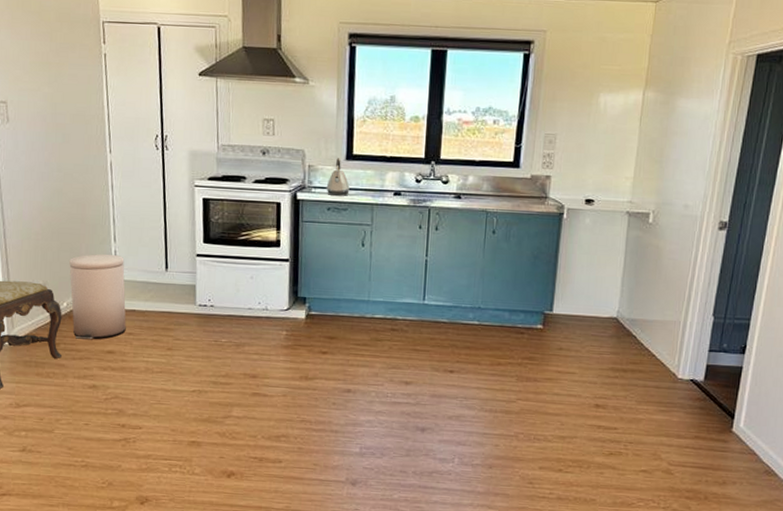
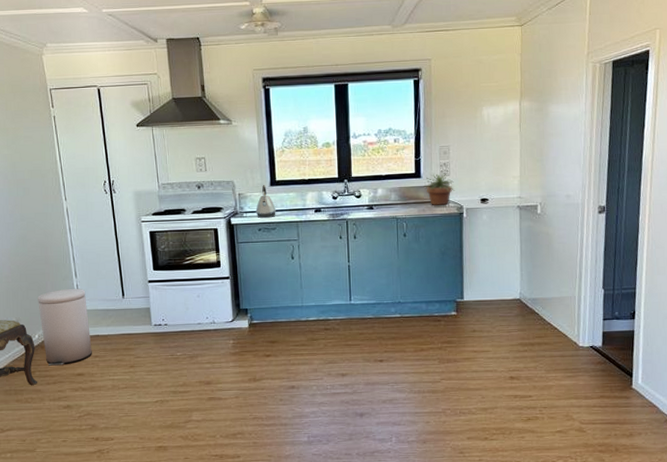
potted plant: none [524,164,558,202] -> present [426,172,455,205]

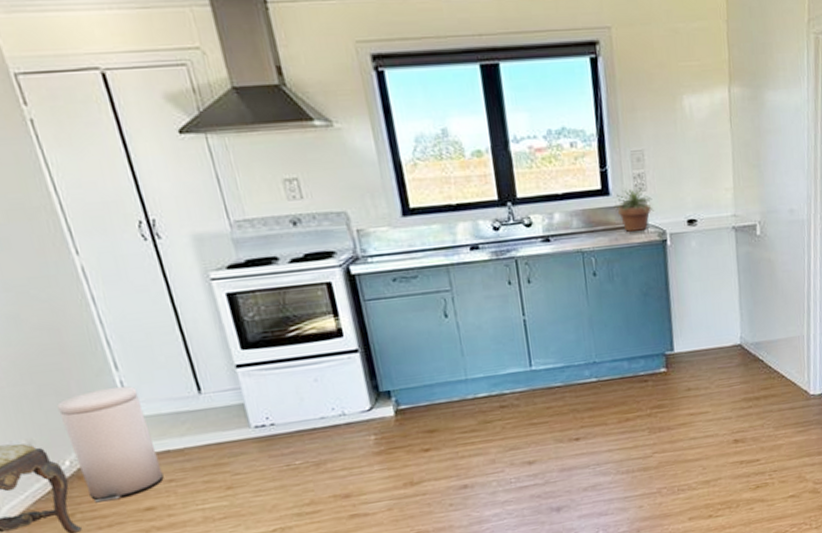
kettle: present [255,185,276,219] -> none [384,215,416,264]

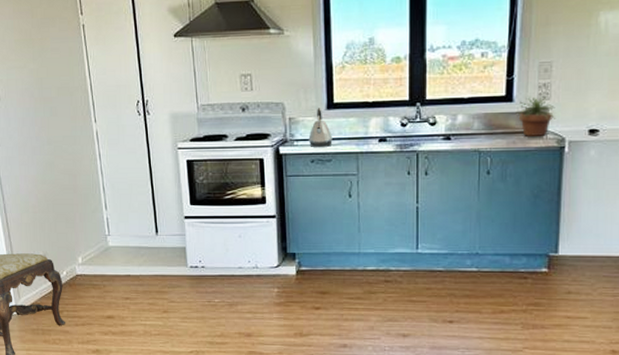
pedal bin: present [57,385,164,504] -> none [65,221,123,307]
kettle: none [384,215,416,264] -> present [308,108,333,148]

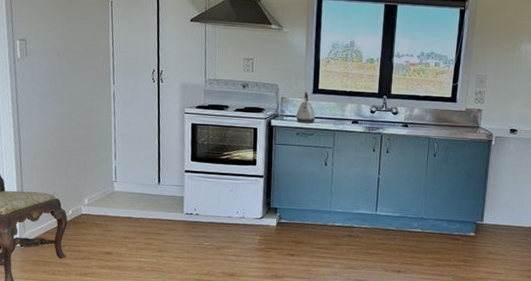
potted plant: present [518,95,556,136] -> none [460,99,487,131]

